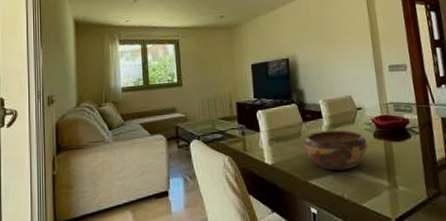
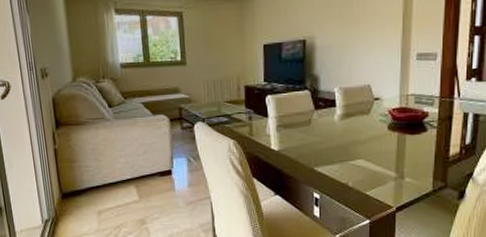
decorative bowl: present [303,130,368,171] -> none [313,120,380,160]

